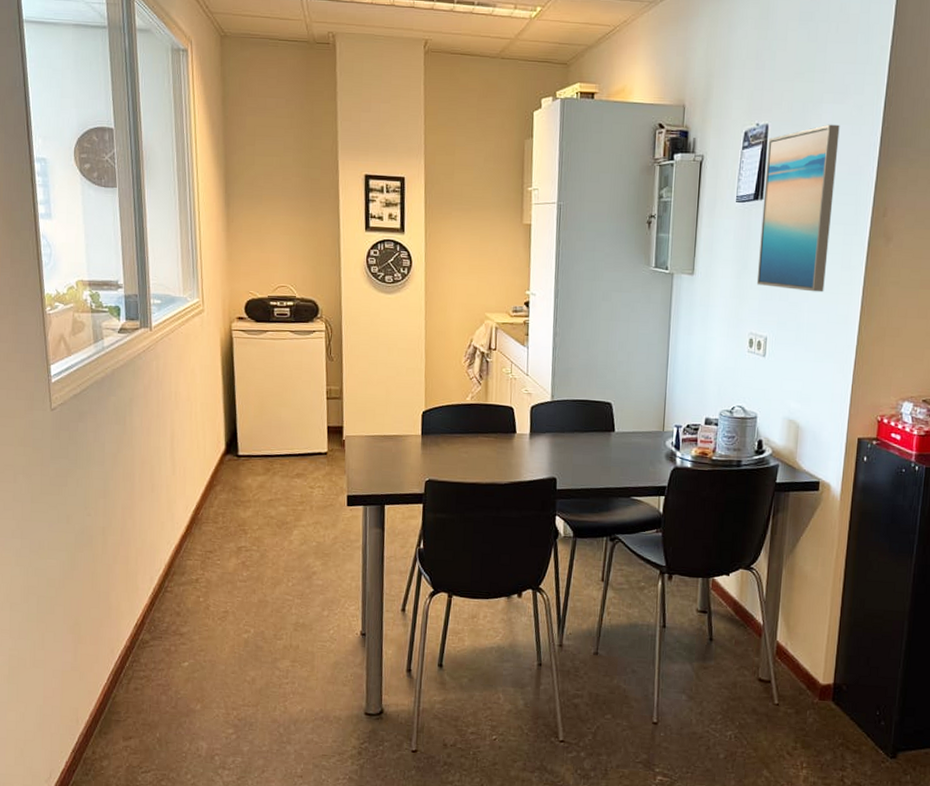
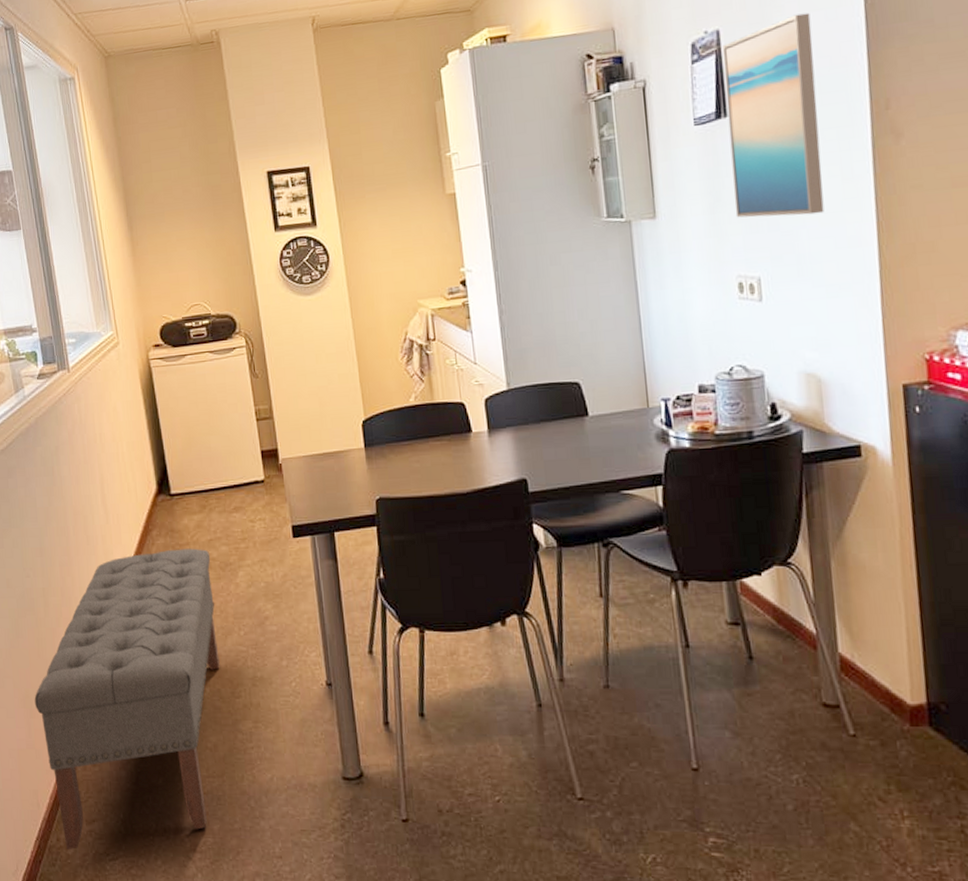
bench: none [83,505,269,762] -> present [34,548,220,850]

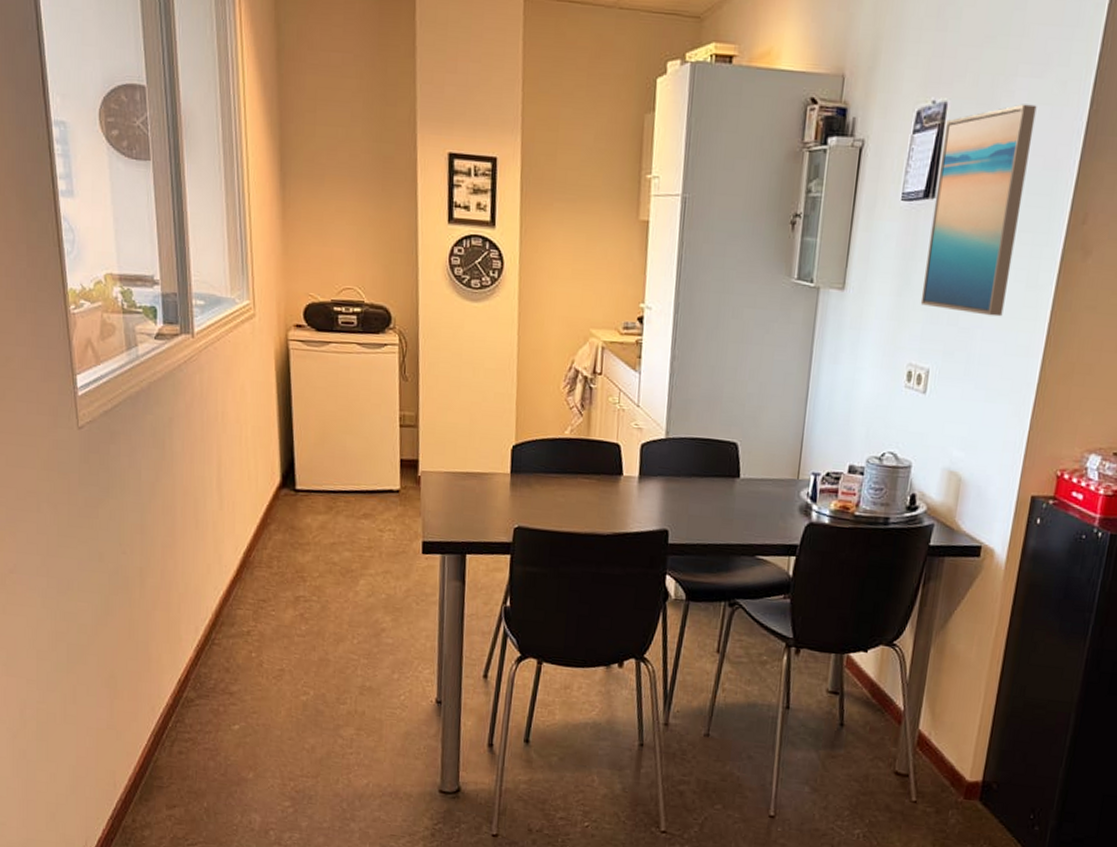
bench: present [34,548,220,850] -> none [120,546,332,832]

